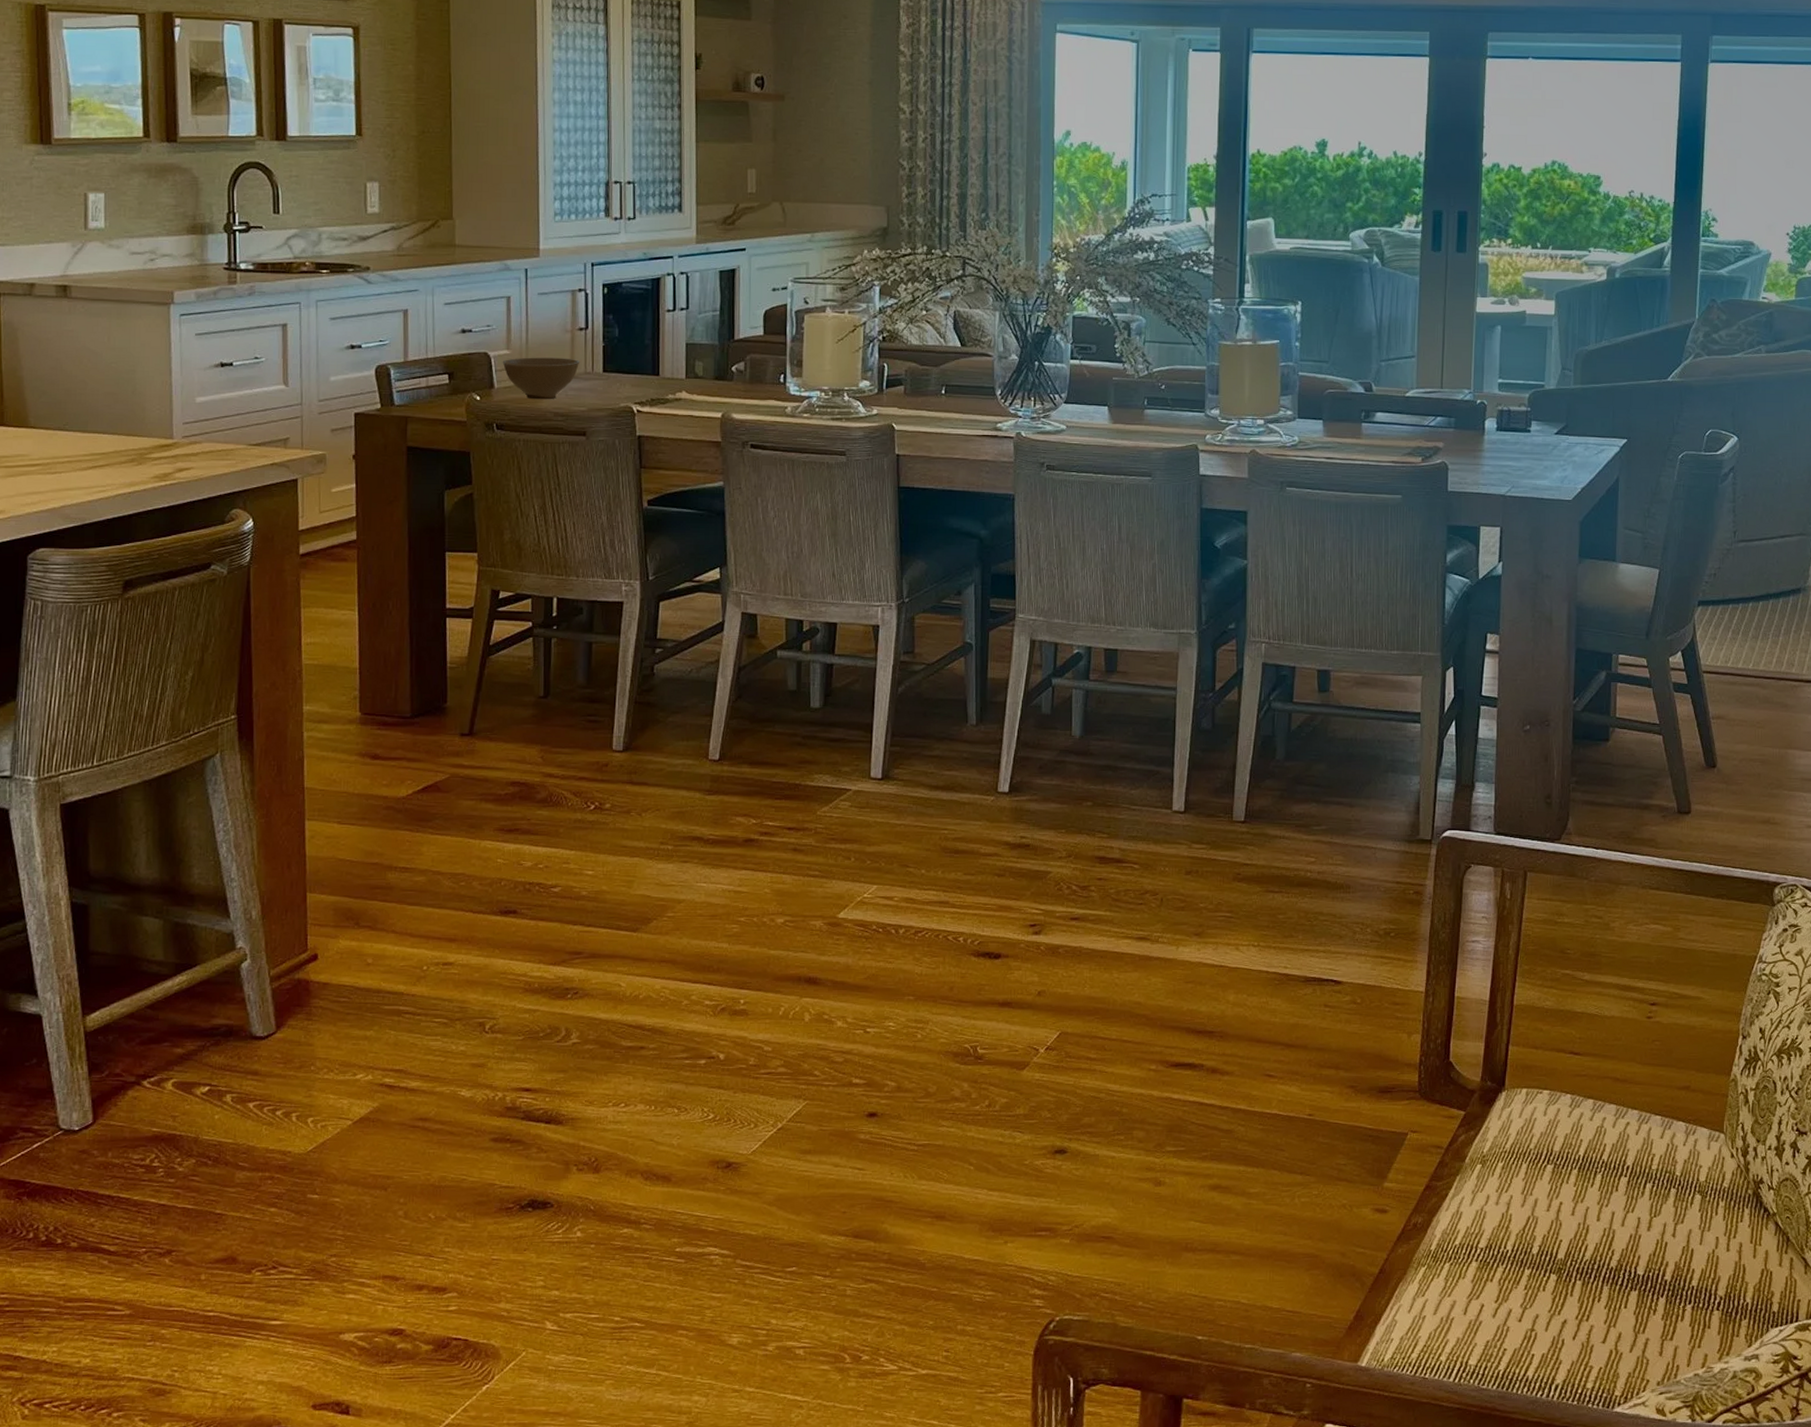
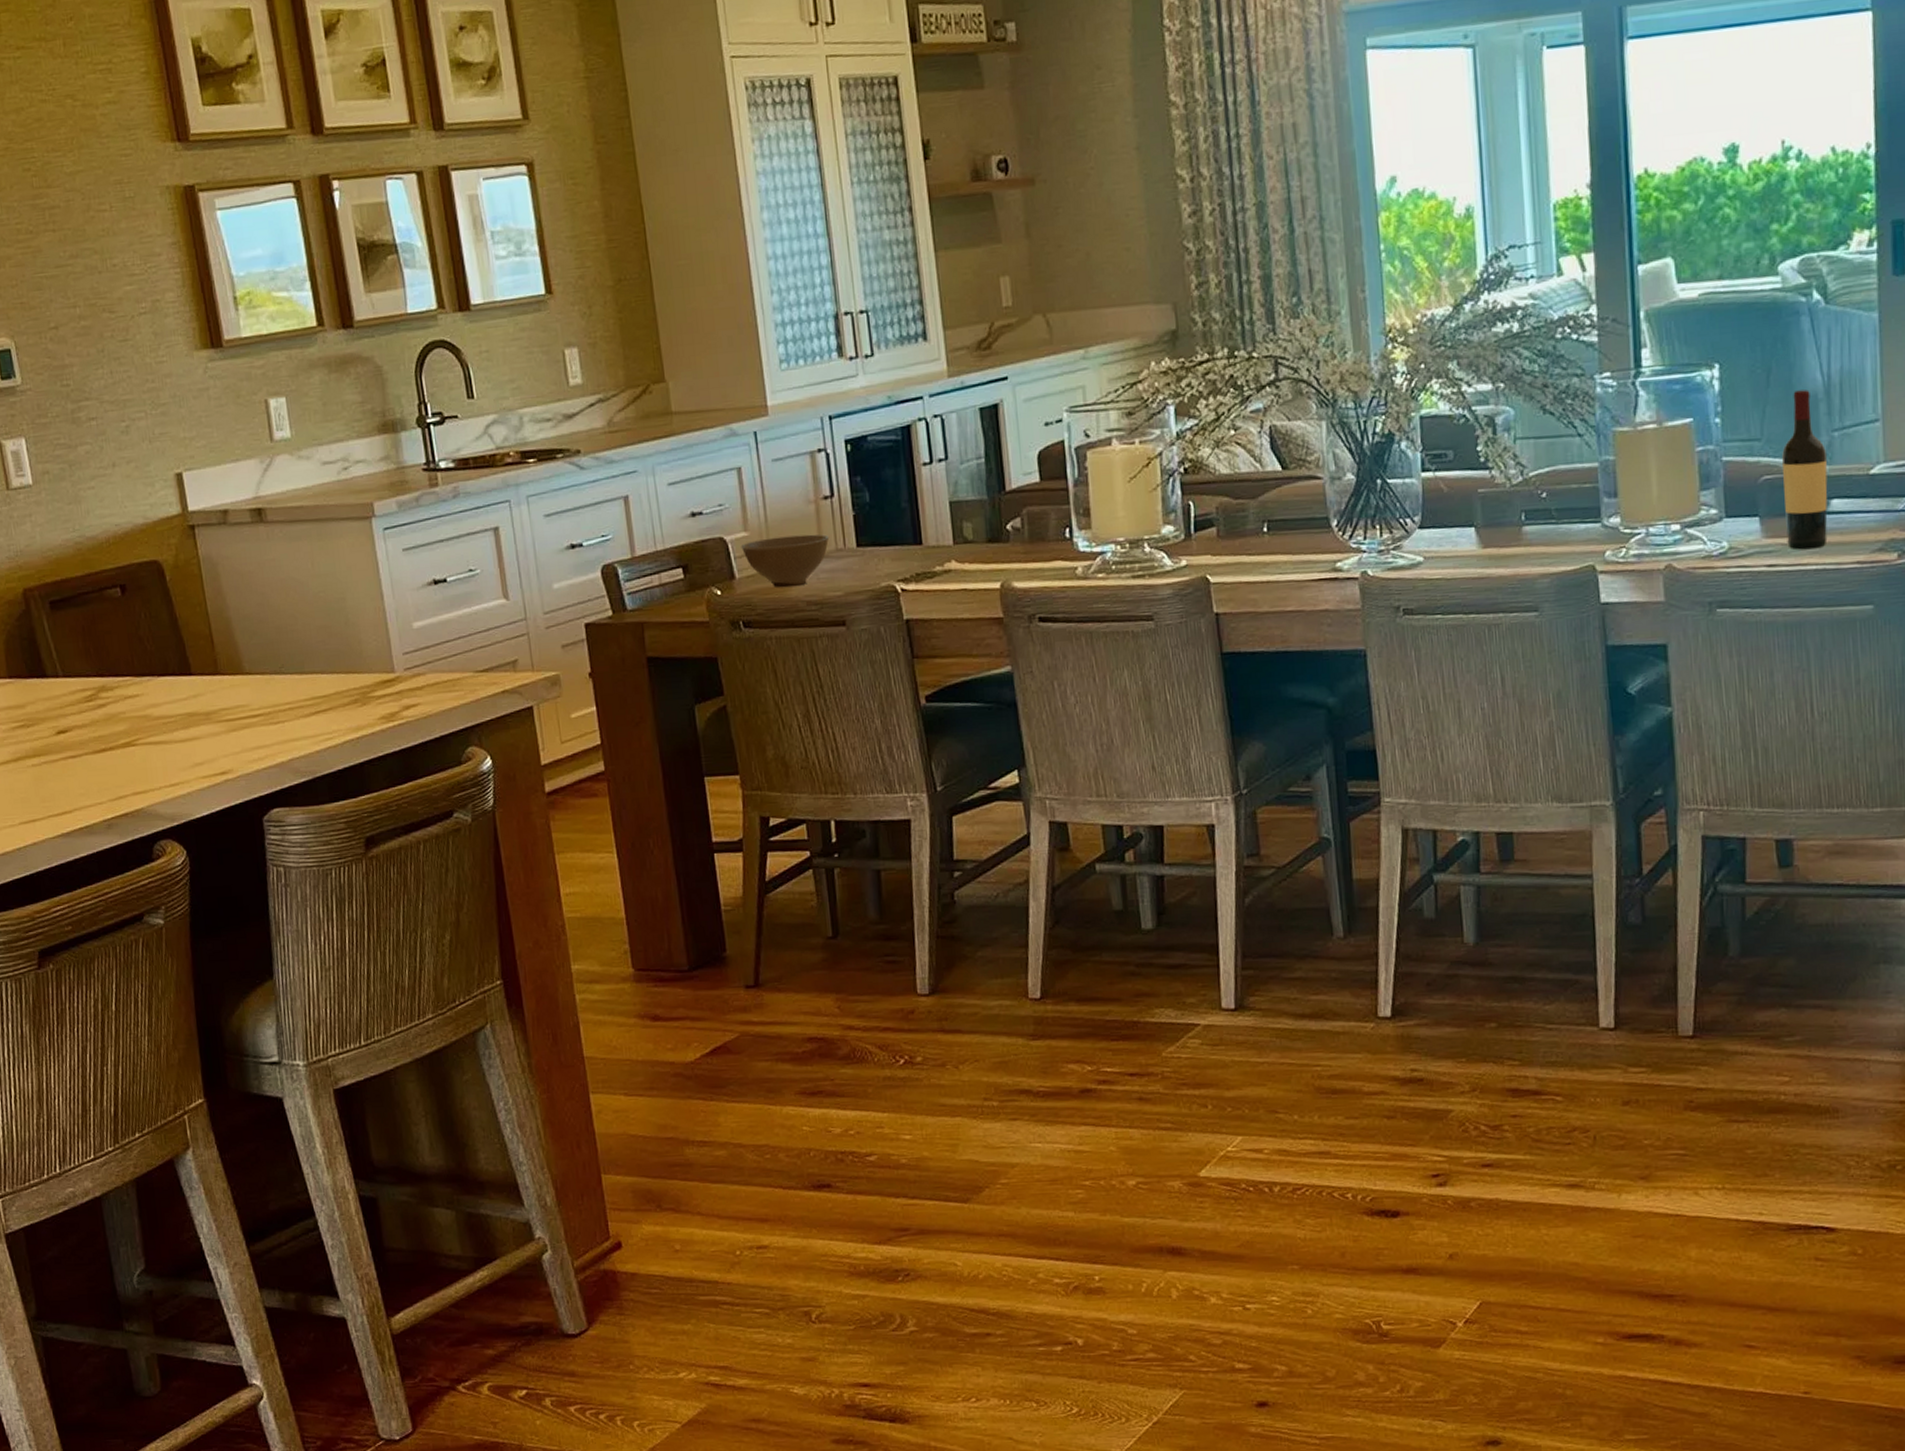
wine bottle: none [1342,328,1375,449] -> present [1782,390,1828,551]

